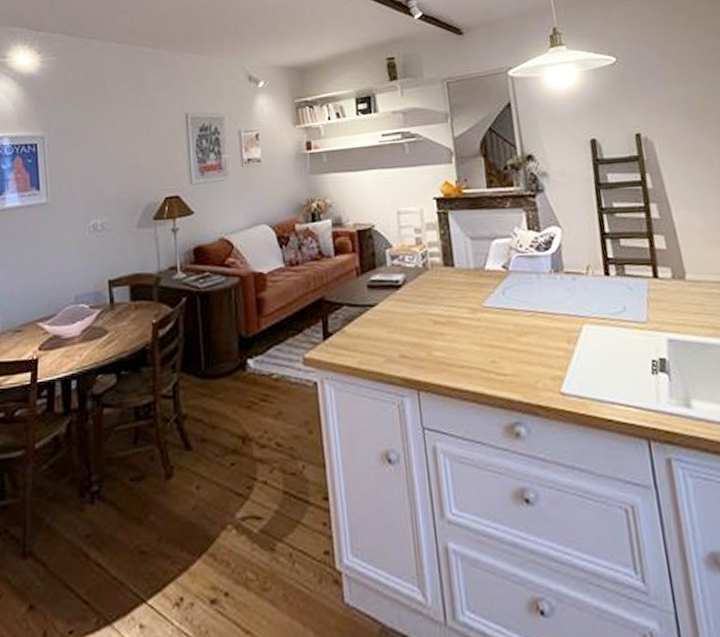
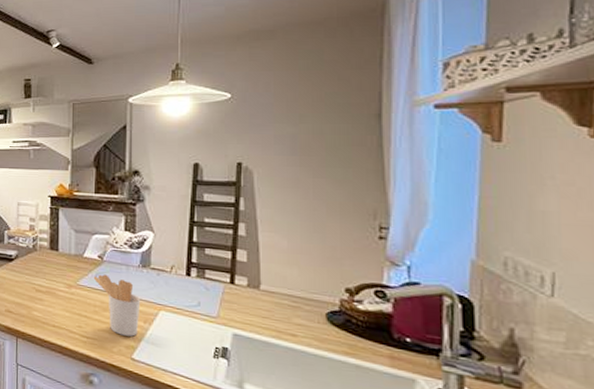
utensil holder: none [500,288,563,364] -> present [93,274,141,337]

